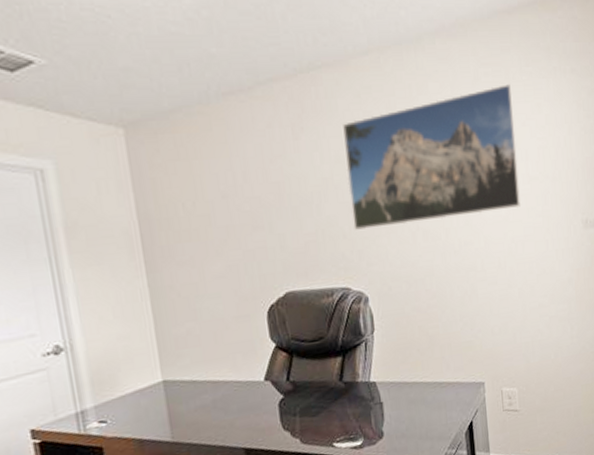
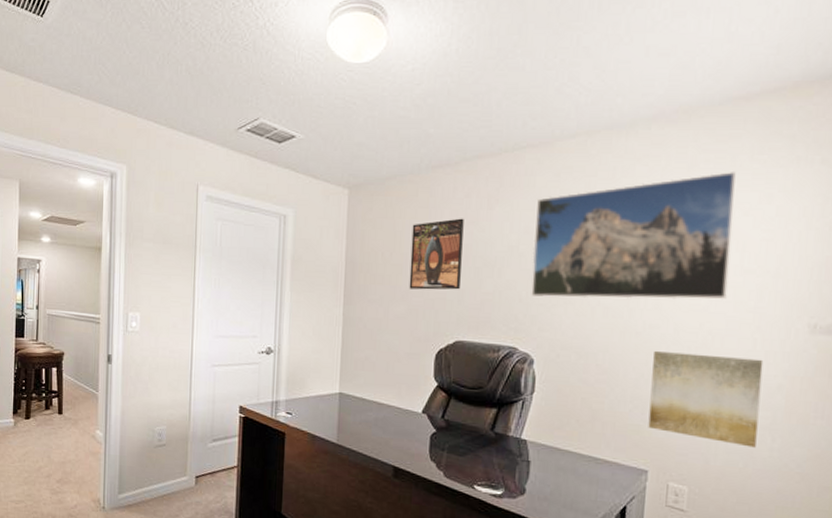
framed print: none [212,152,280,242] -> present [409,218,464,290]
wall art: none [472,258,561,342] -> present [648,351,764,448]

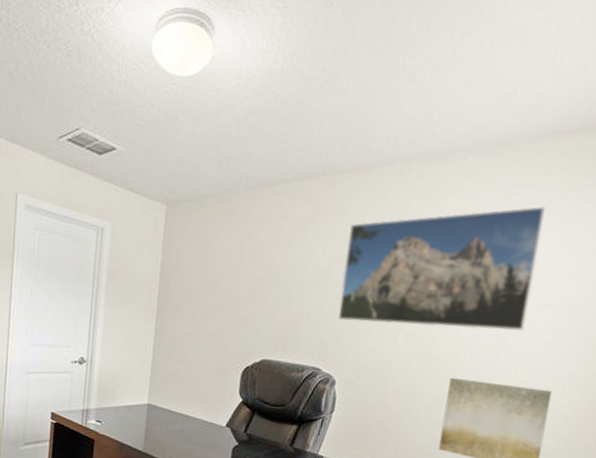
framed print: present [409,218,464,290] -> none [220,239,278,310]

